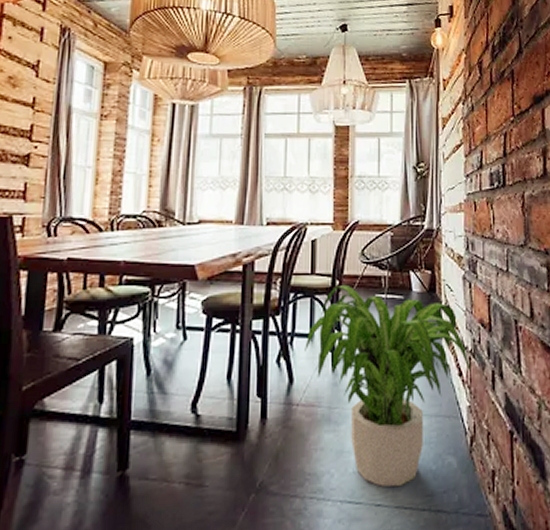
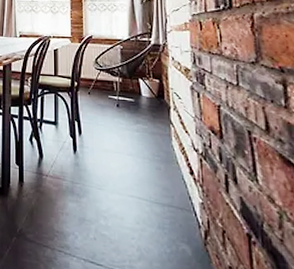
potted plant: present [305,284,473,487] -> none [51,85,204,260]

